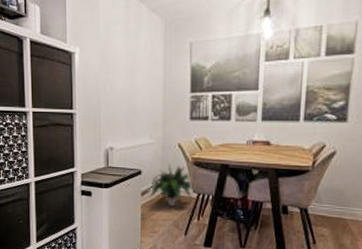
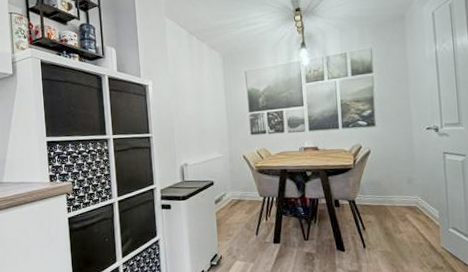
potted plant: present [149,165,194,206] -> none [222,174,260,211]

